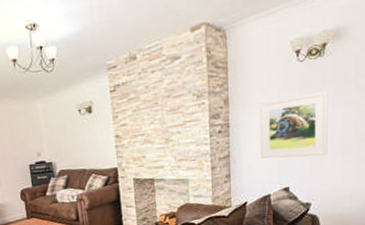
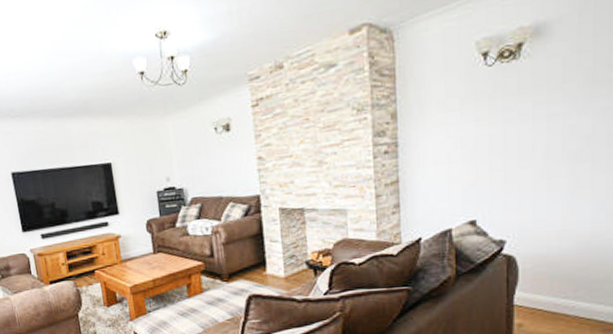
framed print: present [259,91,328,159] -> none [435,101,527,185]

